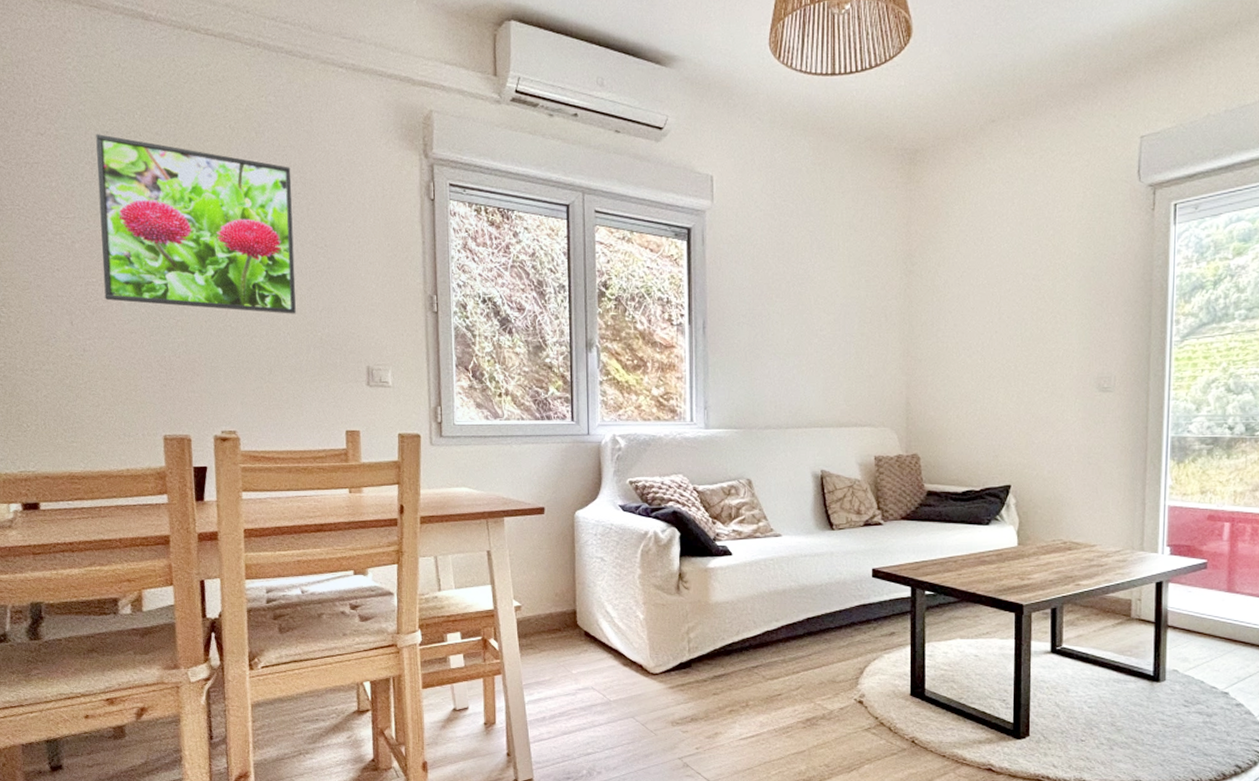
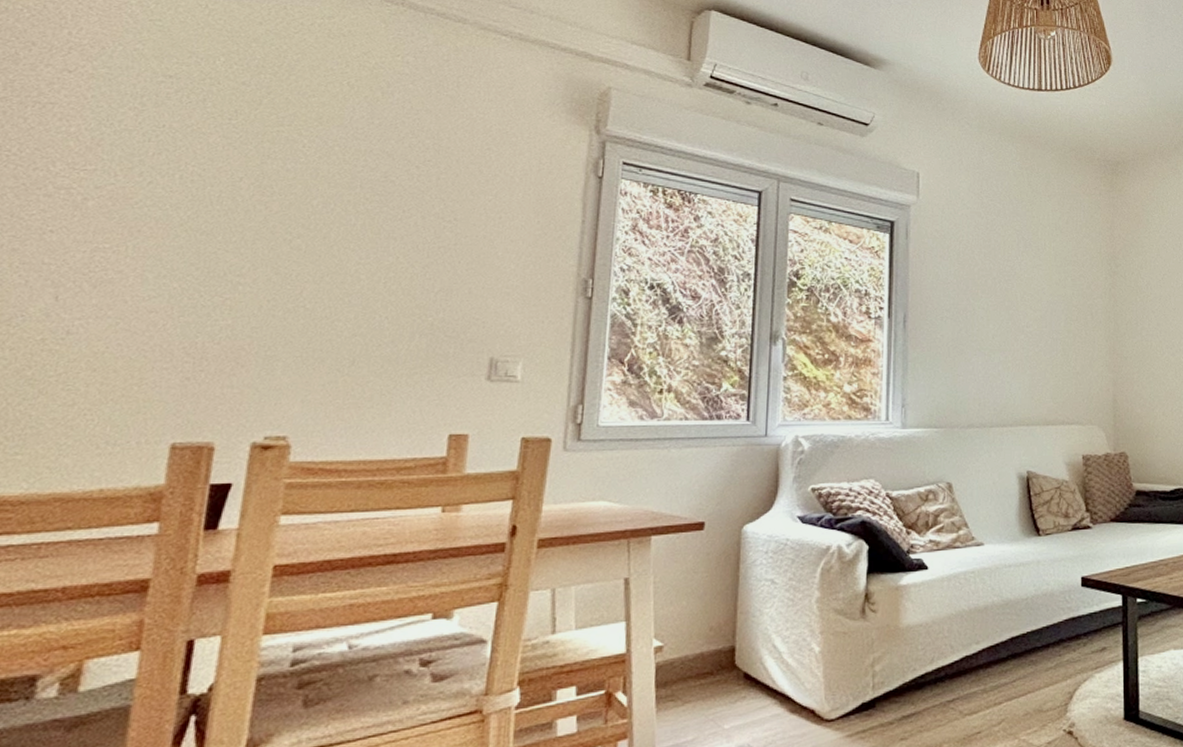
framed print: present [96,134,296,314] -> none [118,77,423,295]

